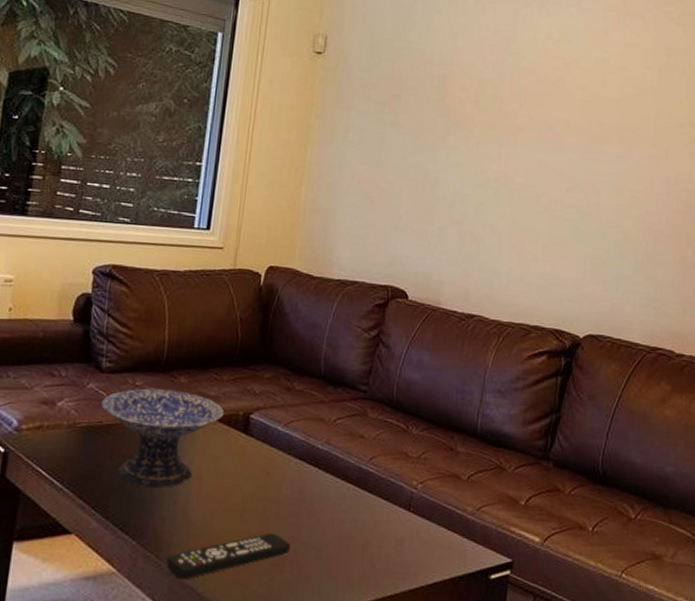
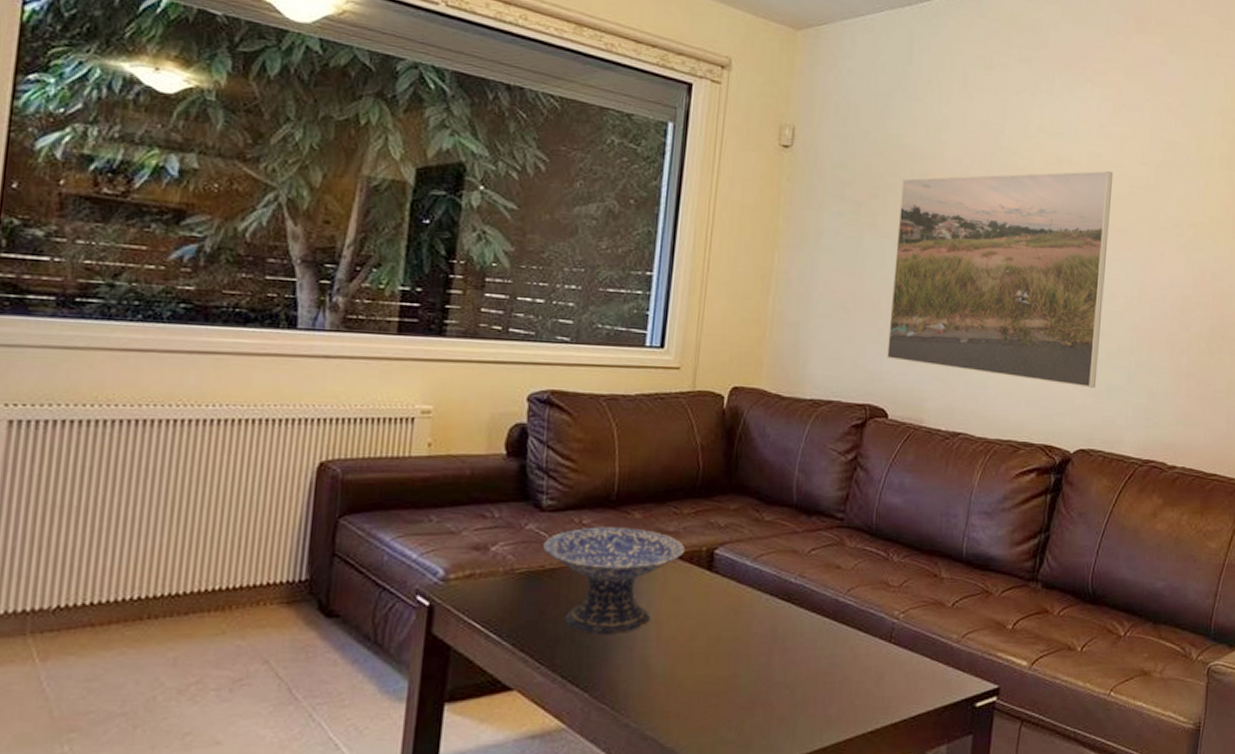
remote control: present [165,532,291,580] -> none [622,674,763,731]
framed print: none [407,74,619,277] -> present [887,170,1114,388]

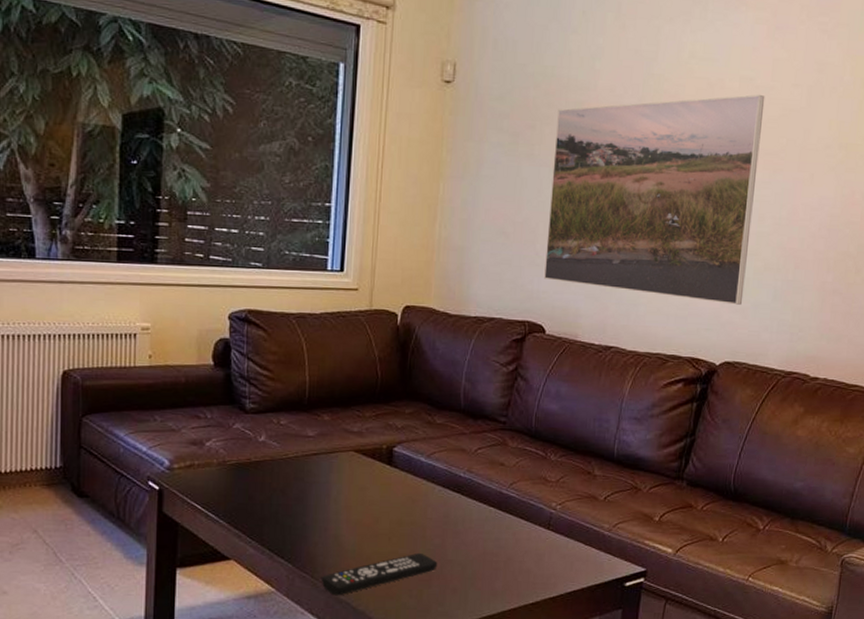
decorative bowl: present [541,527,686,634] -> none [247,427,369,516]
remote control: none [622,674,763,731] -> present [321,552,438,596]

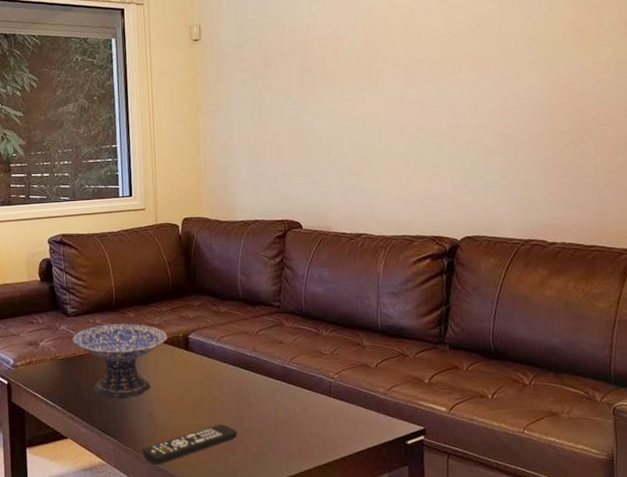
decorative bowl: none [247,427,369,516] -> present [72,323,168,399]
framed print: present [544,94,765,305] -> none [287,11,472,187]

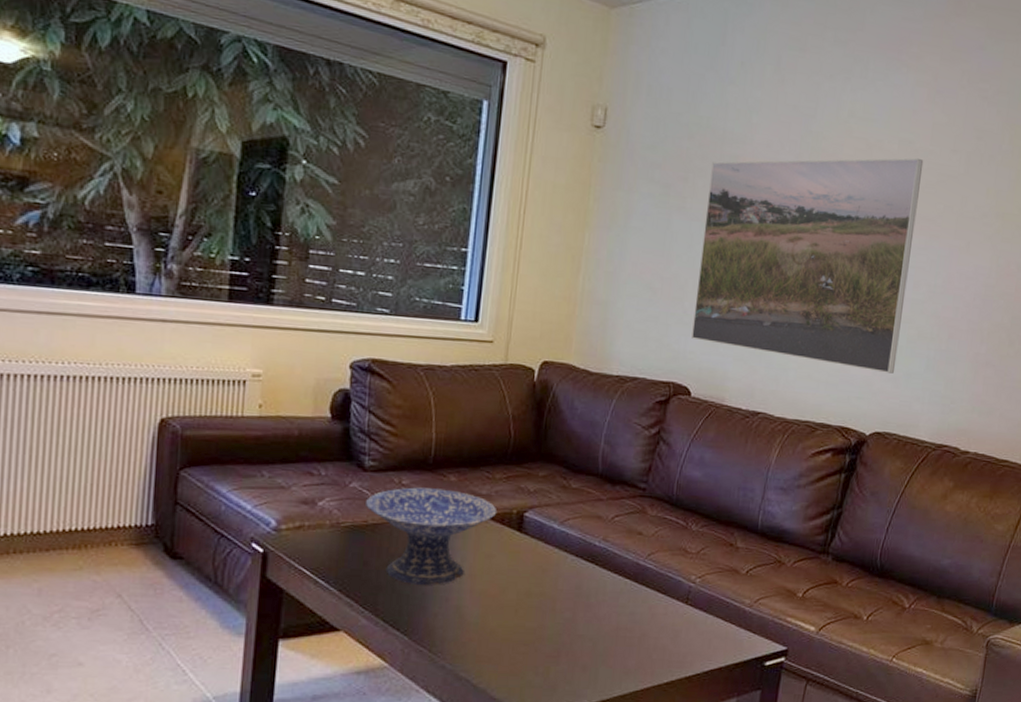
remote control: present [141,423,238,465] -> none [439,626,567,672]
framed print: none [287,11,472,187] -> present [692,158,924,374]

